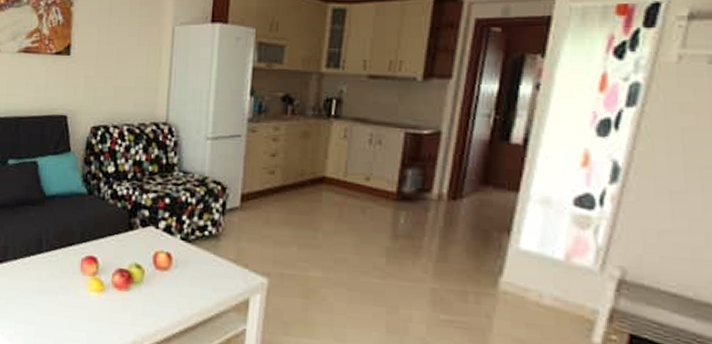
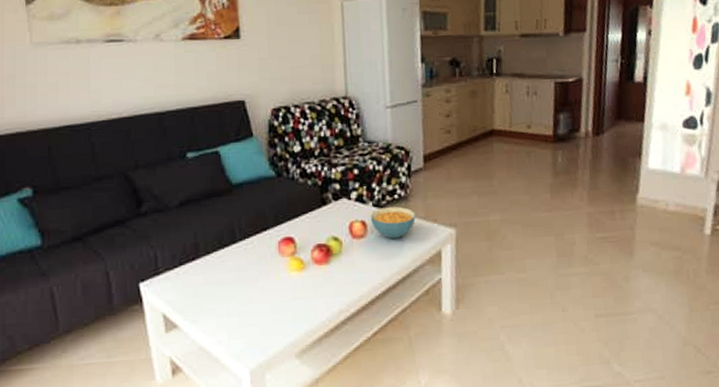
cereal bowl: none [176,242,225,278] -> present [370,206,416,239]

